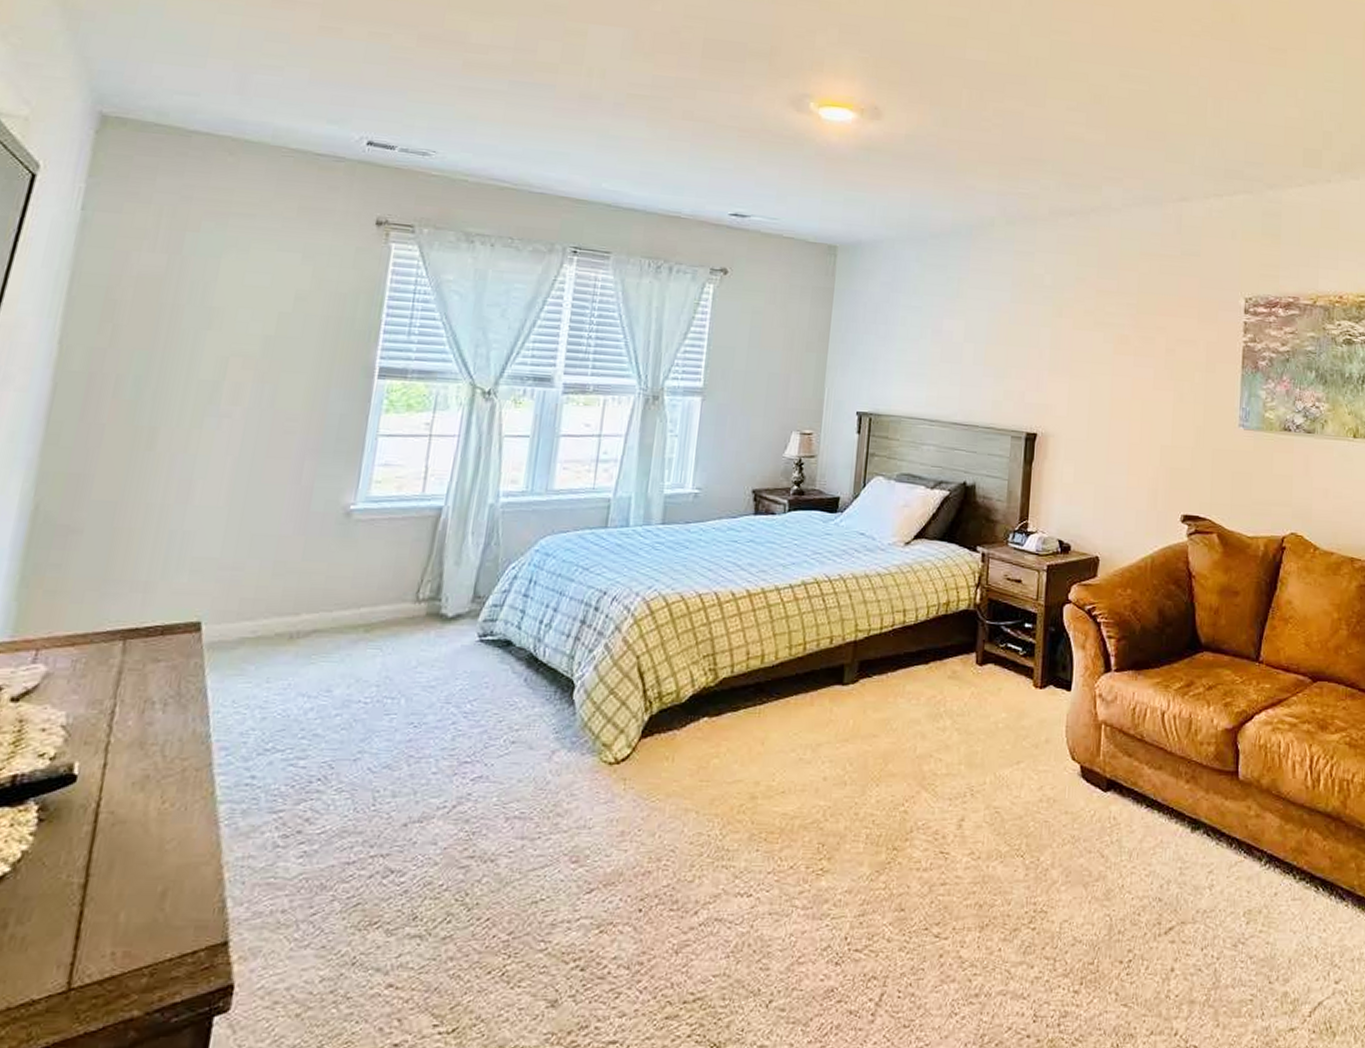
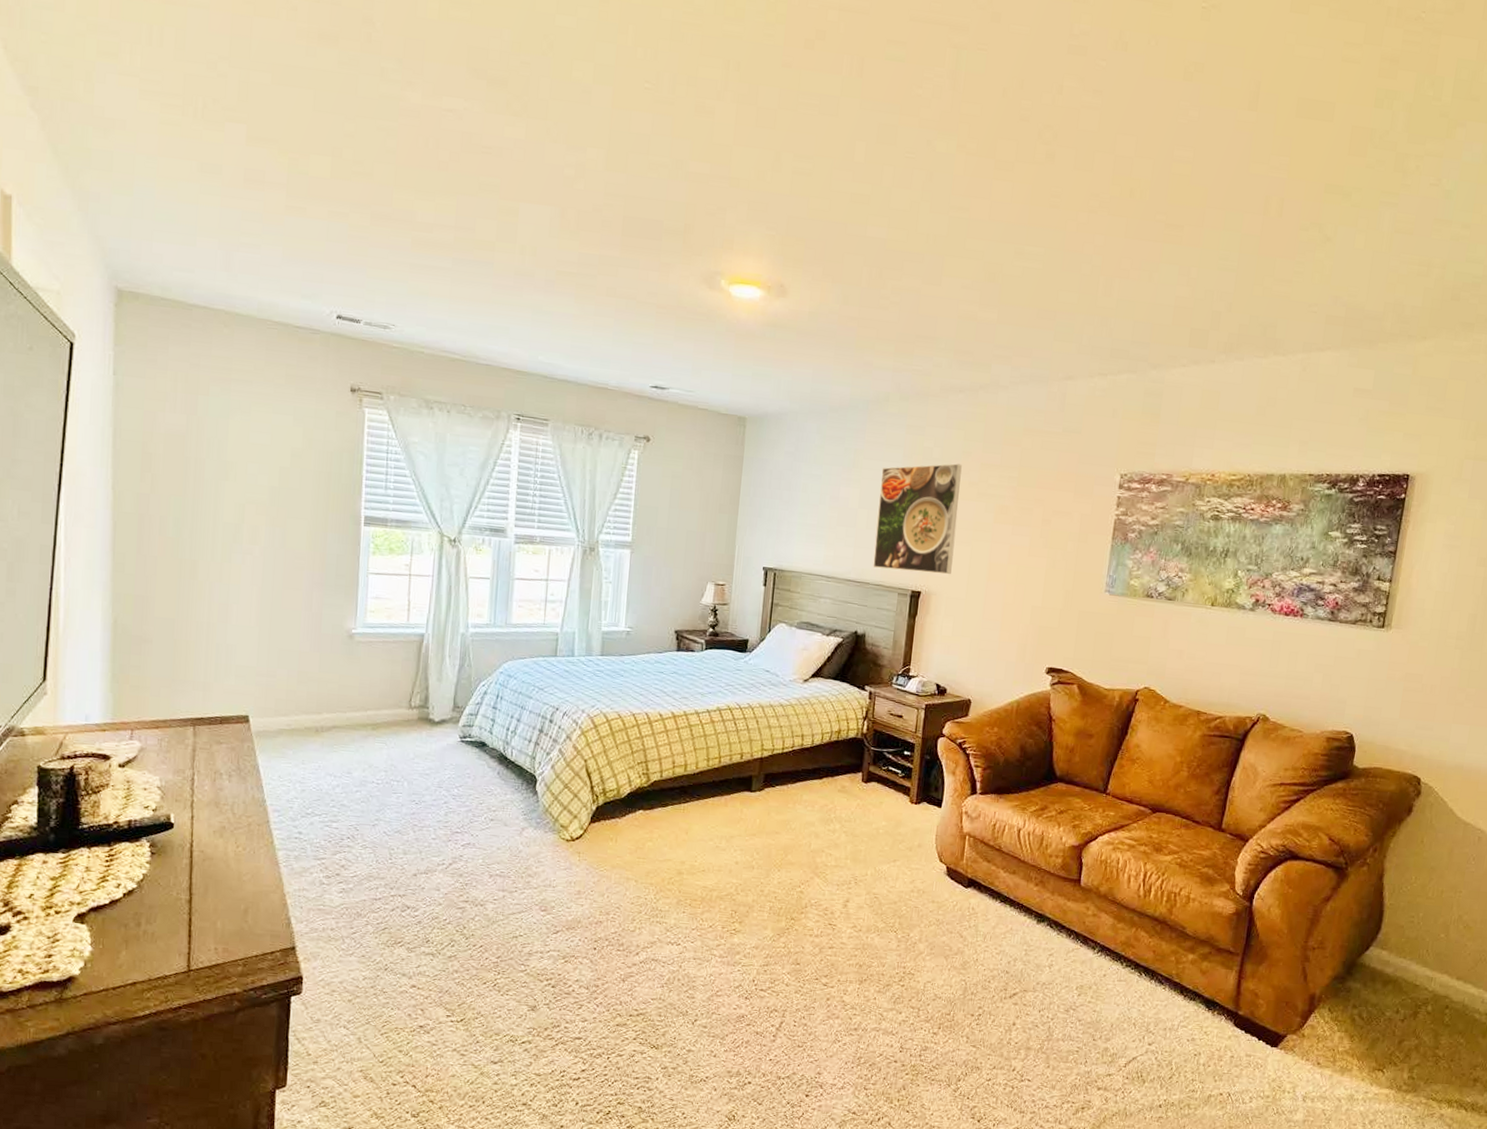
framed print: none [982,291,1076,414] -> present [873,463,962,575]

